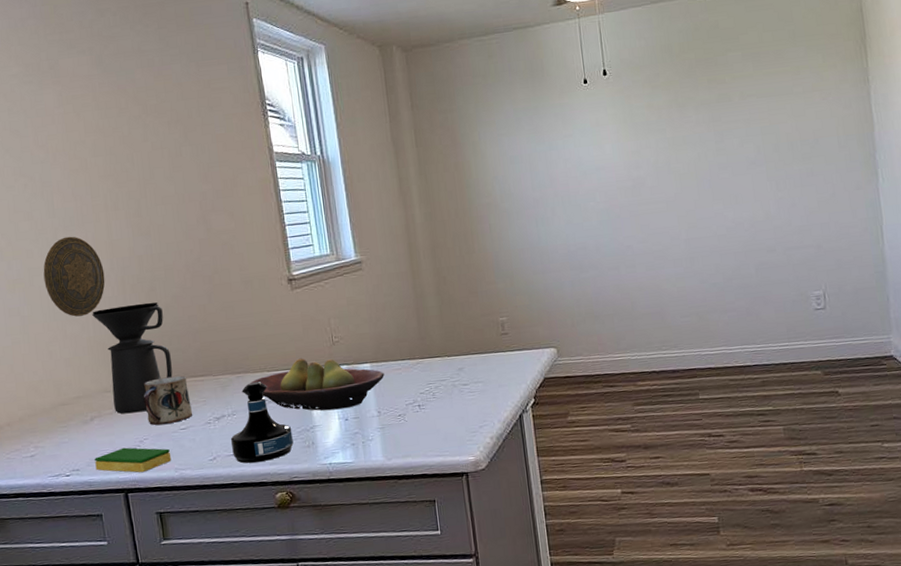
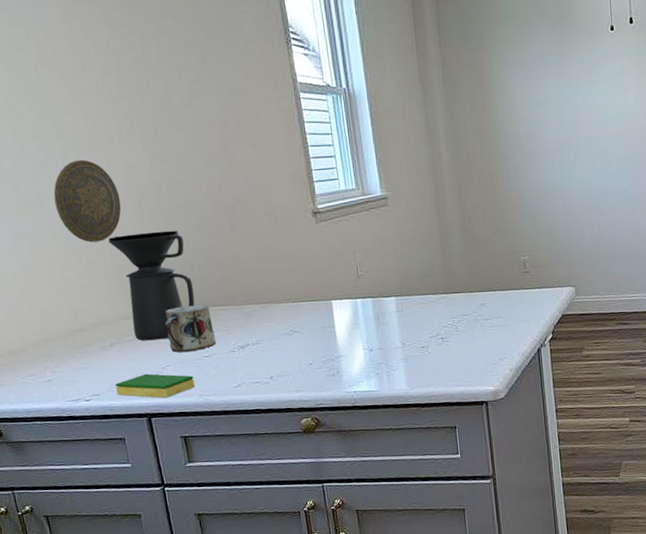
tequila bottle: present [230,382,294,464] -> none [255,312,319,391]
fruit bowl: present [250,358,385,411] -> none [275,290,409,342]

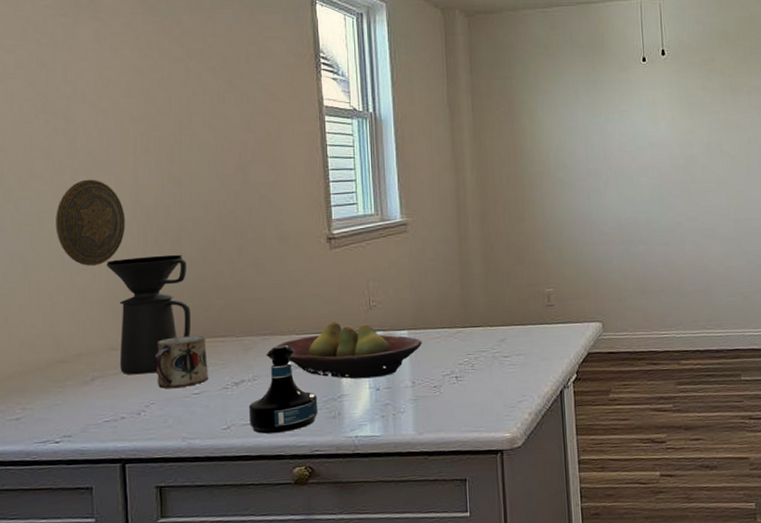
dish sponge: present [115,373,196,399] -> none [91,412,180,441]
tequila bottle: none [255,312,319,391] -> present [248,345,318,434]
fruit bowl: none [275,290,409,342] -> present [276,321,422,379]

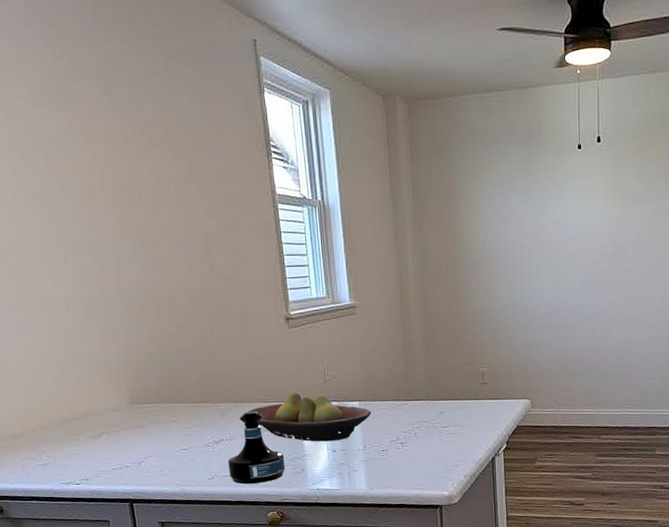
decorative plate: present [55,179,125,266] -> none [53,262,113,339]
coffee maker: present [106,254,190,375] -> none [100,330,175,432]
mug: present [154,335,208,388] -> none [147,400,193,444]

